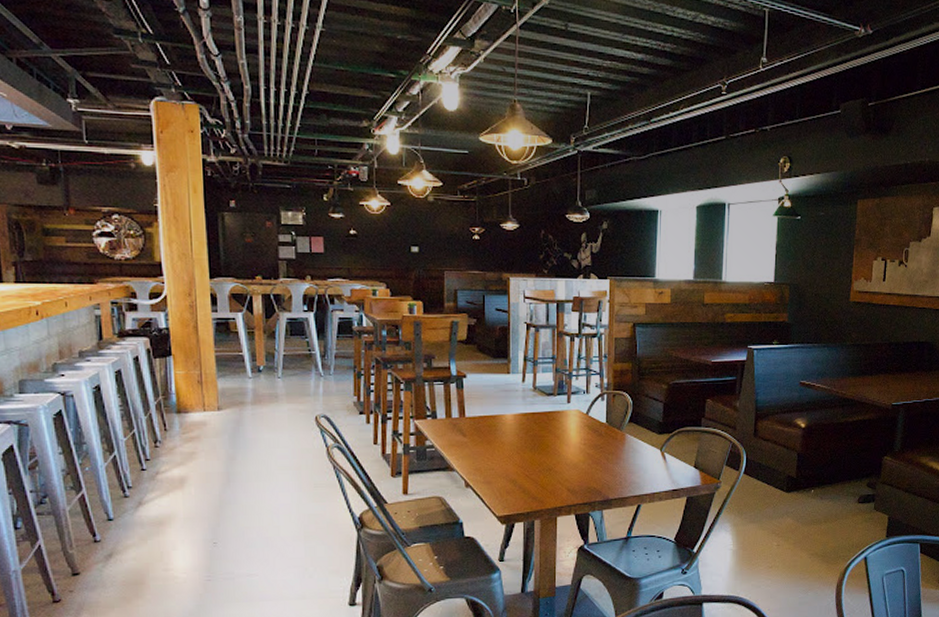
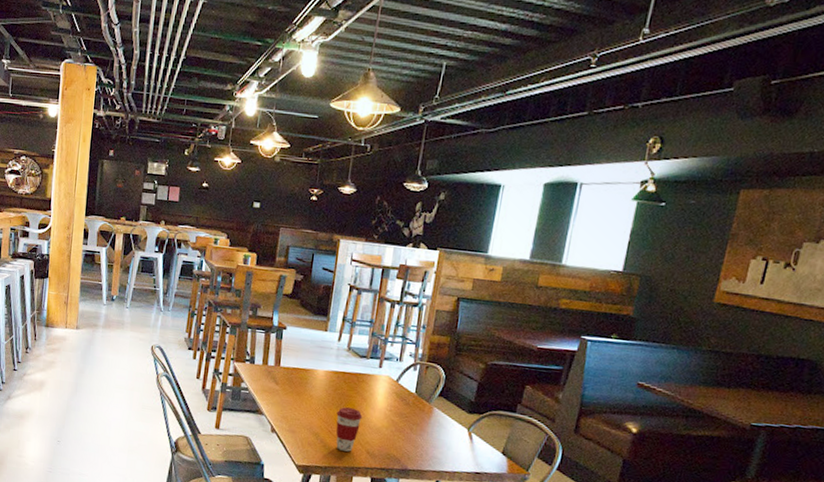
coffee cup: none [531,448,558,493] -> present [336,407,363,452]

